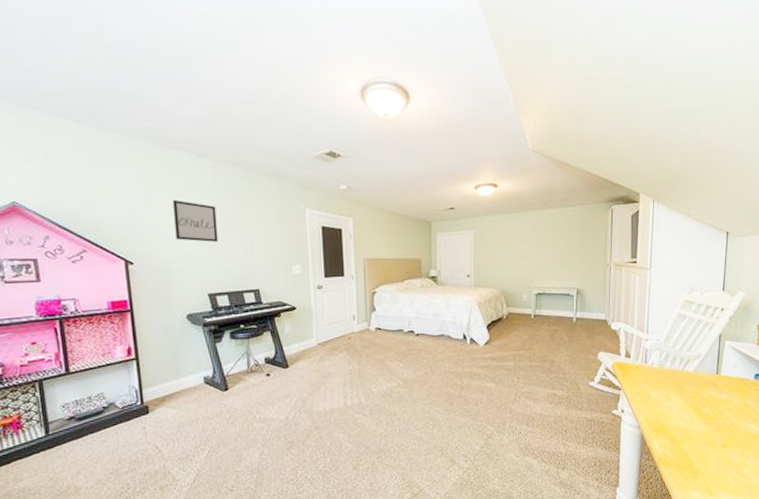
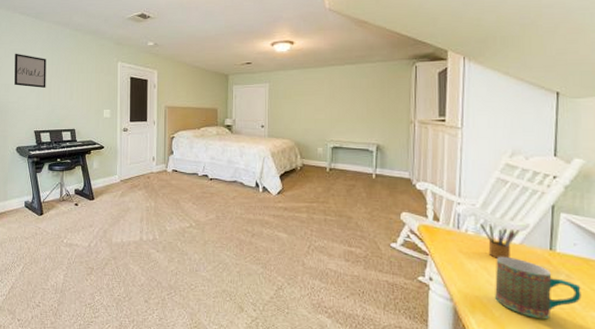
pencil box: none [664,355,694,386] -> present [480,222,520,258]
mug: none [674,383,738,435] -> present [495,256,581,320]

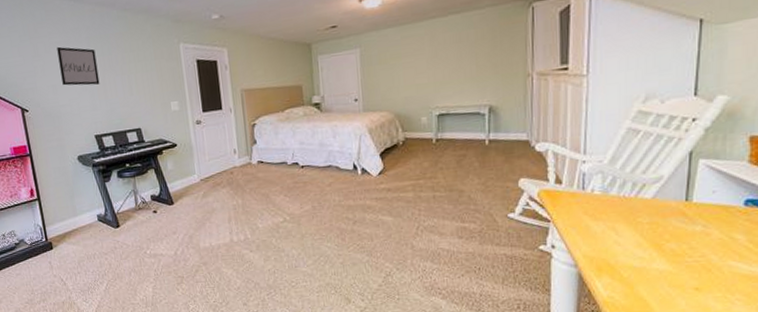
pencil box: present [480,222,520,258] -> none [608,180,652,217]
mug: present [495,256,581,320] -> none [624,213,719,275]

